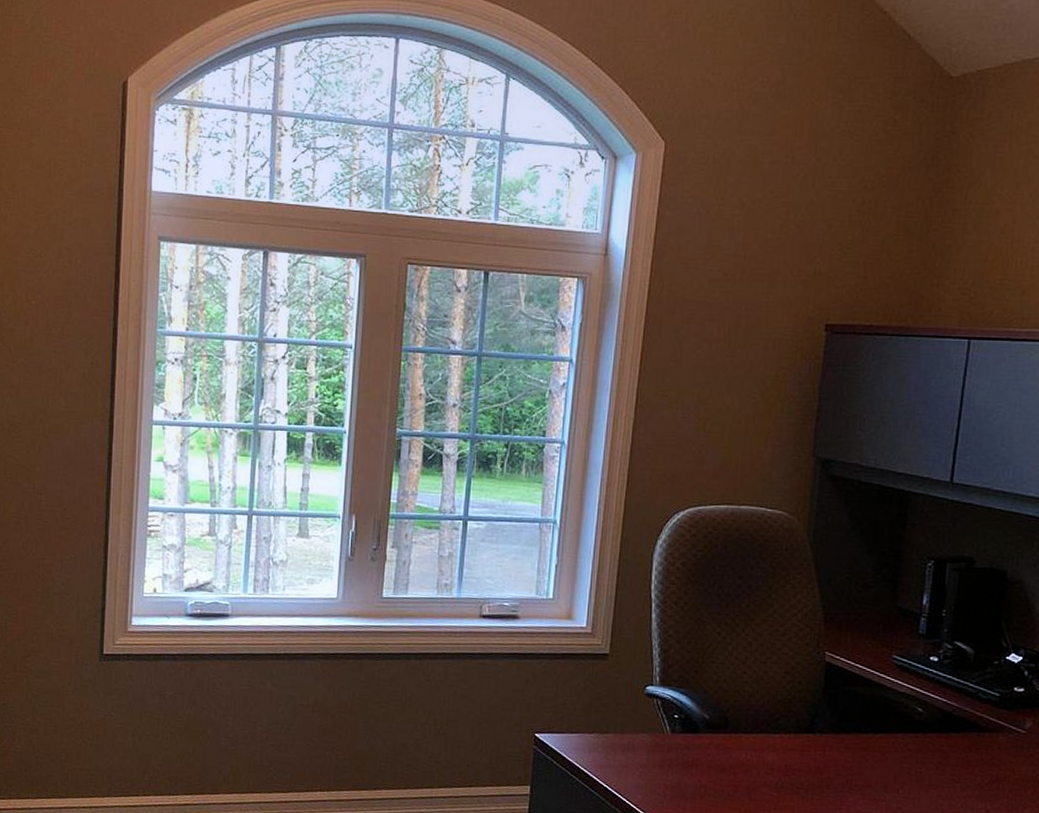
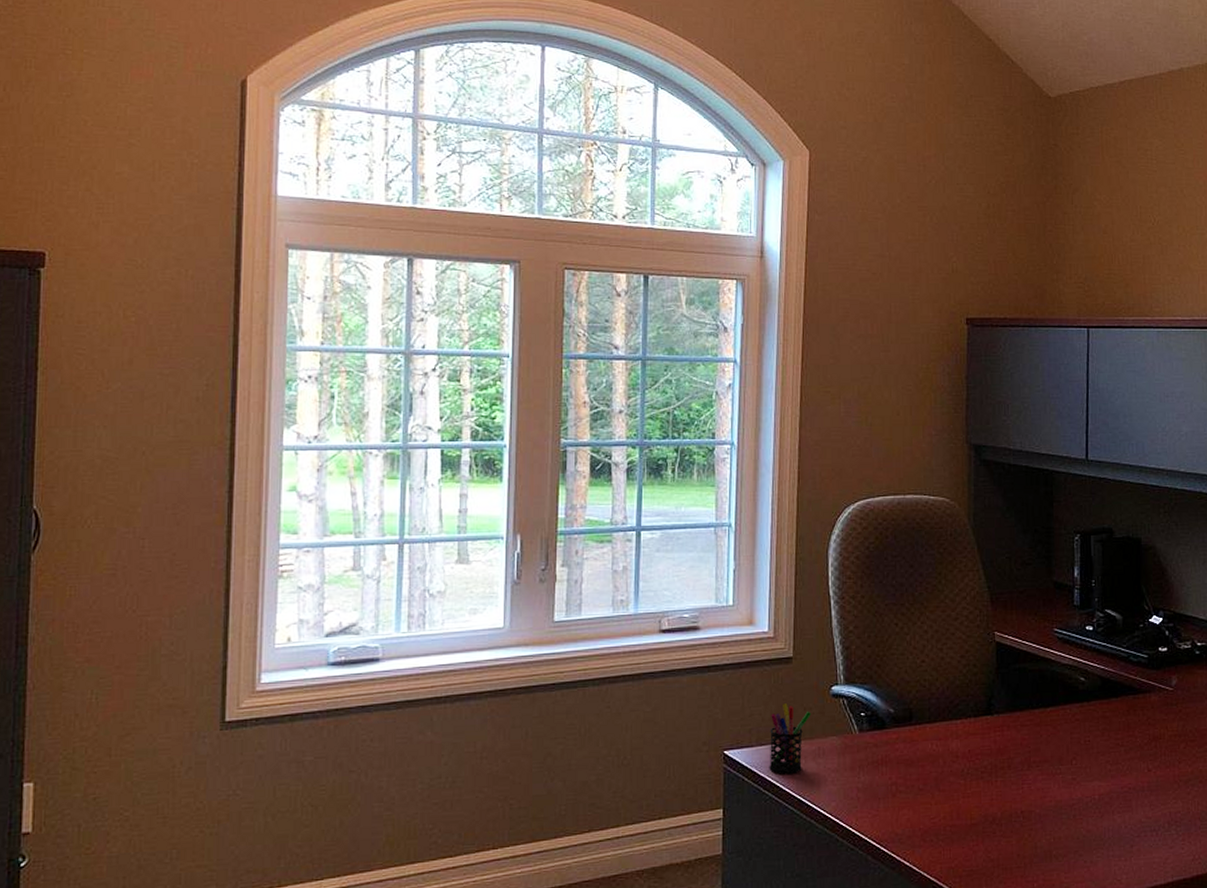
pen holder: none [578,697,624,763] -> present [769,703,812,774]

